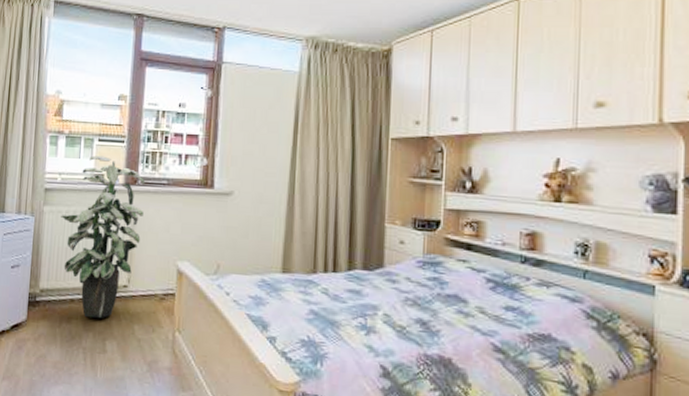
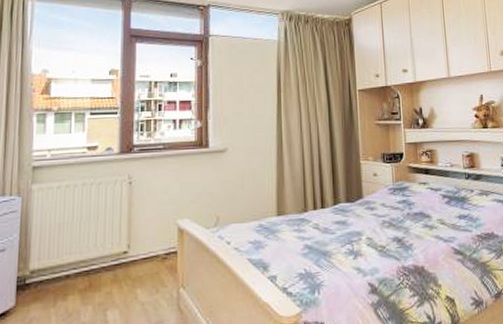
indoor plant: present [61,155,144,318] -> none [52,128,141,291]

